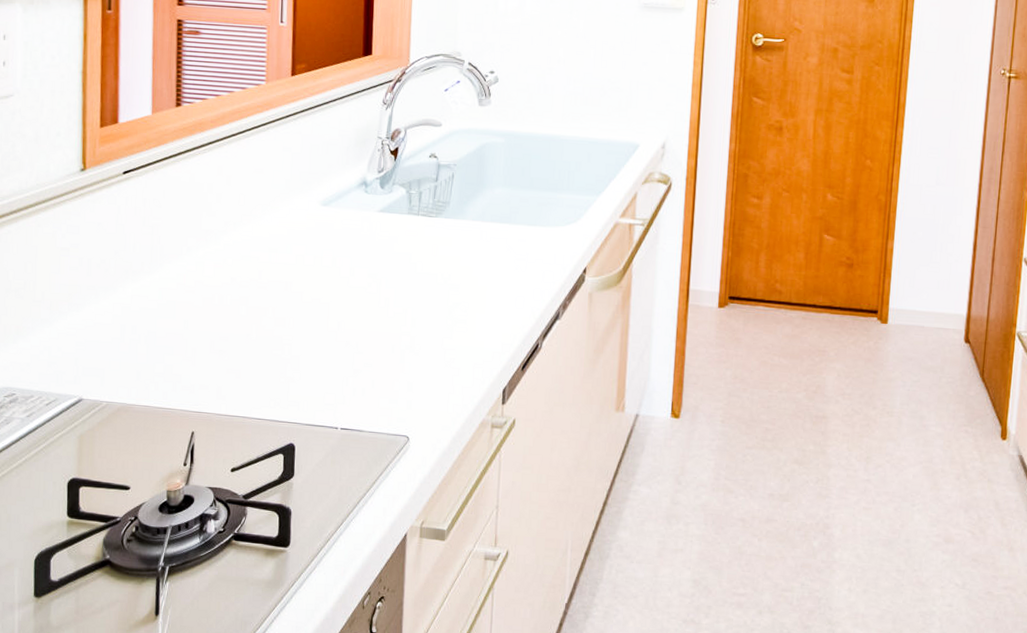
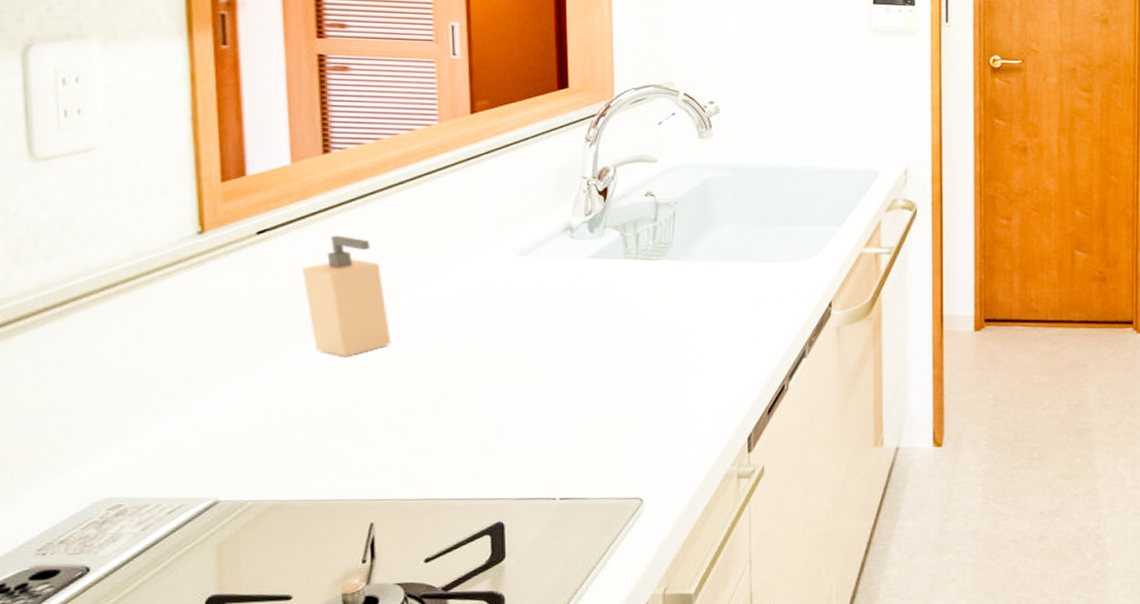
soap dispenser: none [154,178,218,285] -> present [303,235,392,356]

